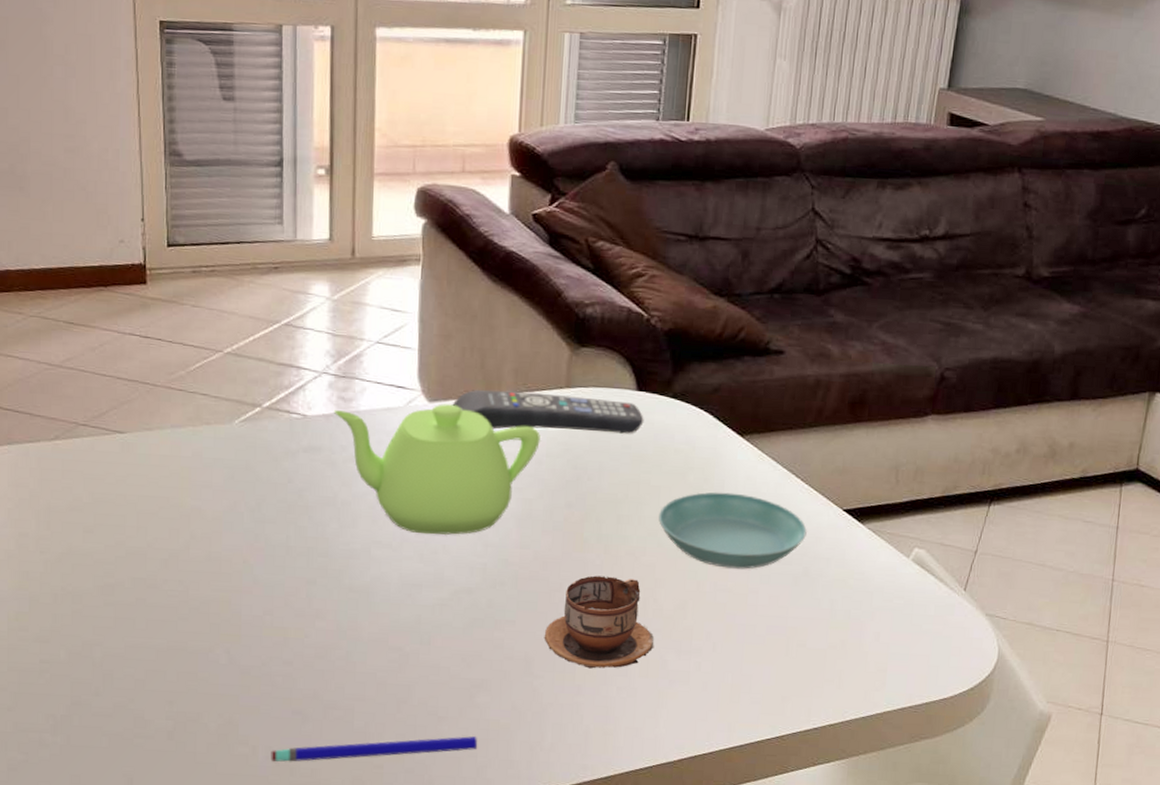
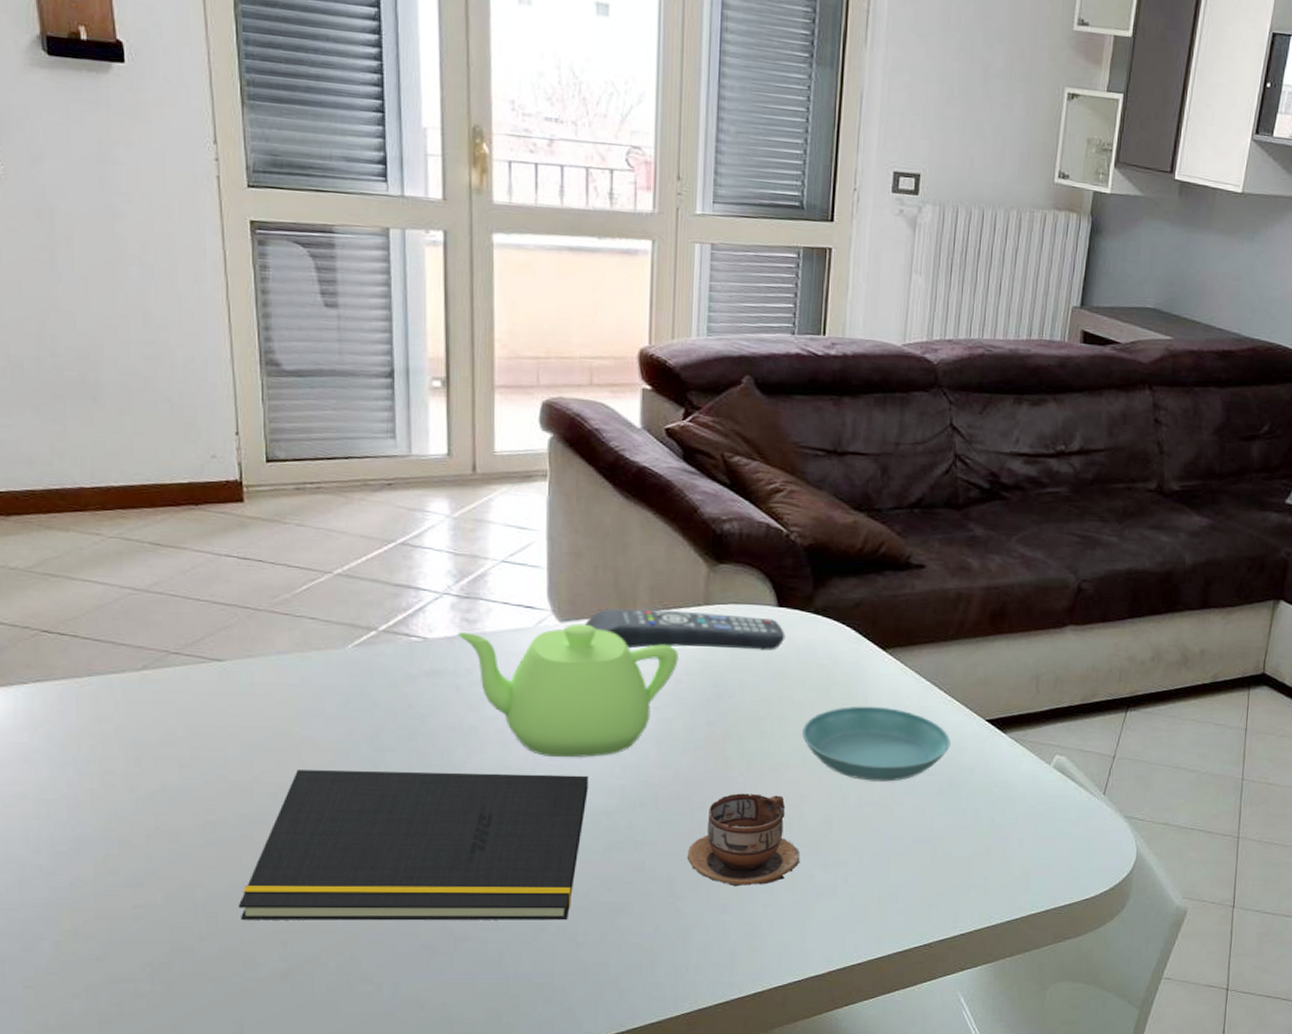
notepad: none [131,538,452,694] -> present [238,770,588,921]
pen: present [271,736,477,762] -> none [397,961,619,998]

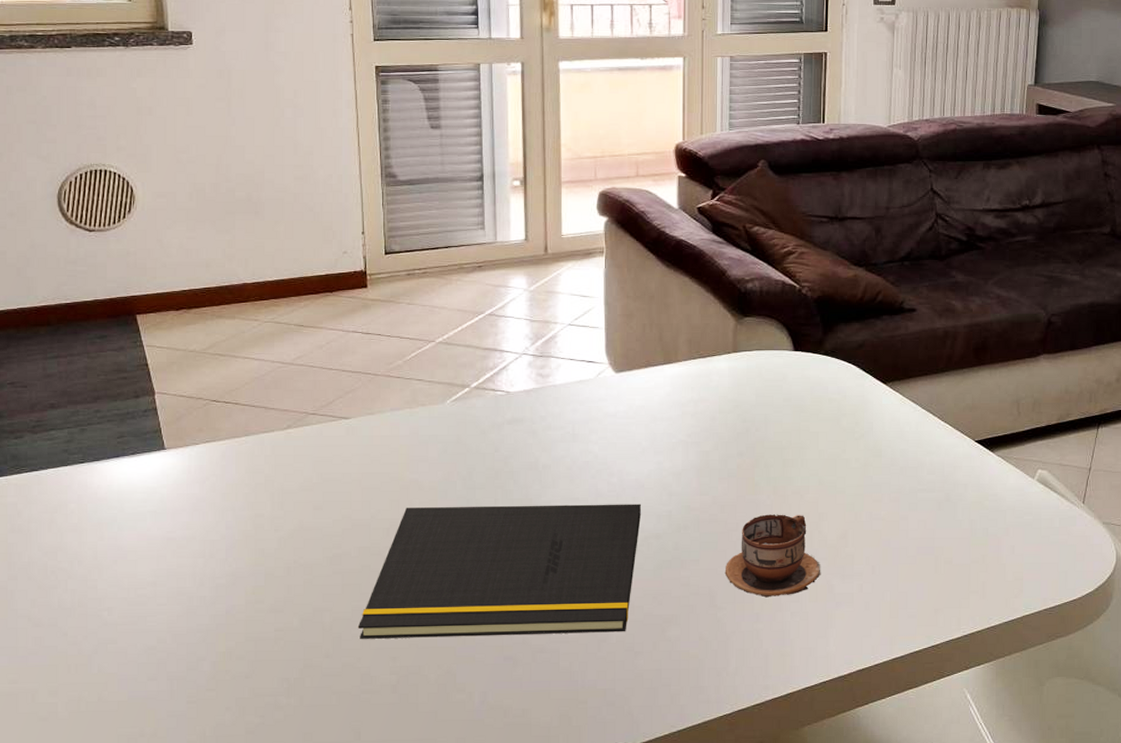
teapot: present [456,623,679,758] -> none [533,374,713,489]
remote control: present [585,608,785,651] -> none [636,358,801,393]
saucer: present [802,706,951,782] -> none [819,433,946,499]

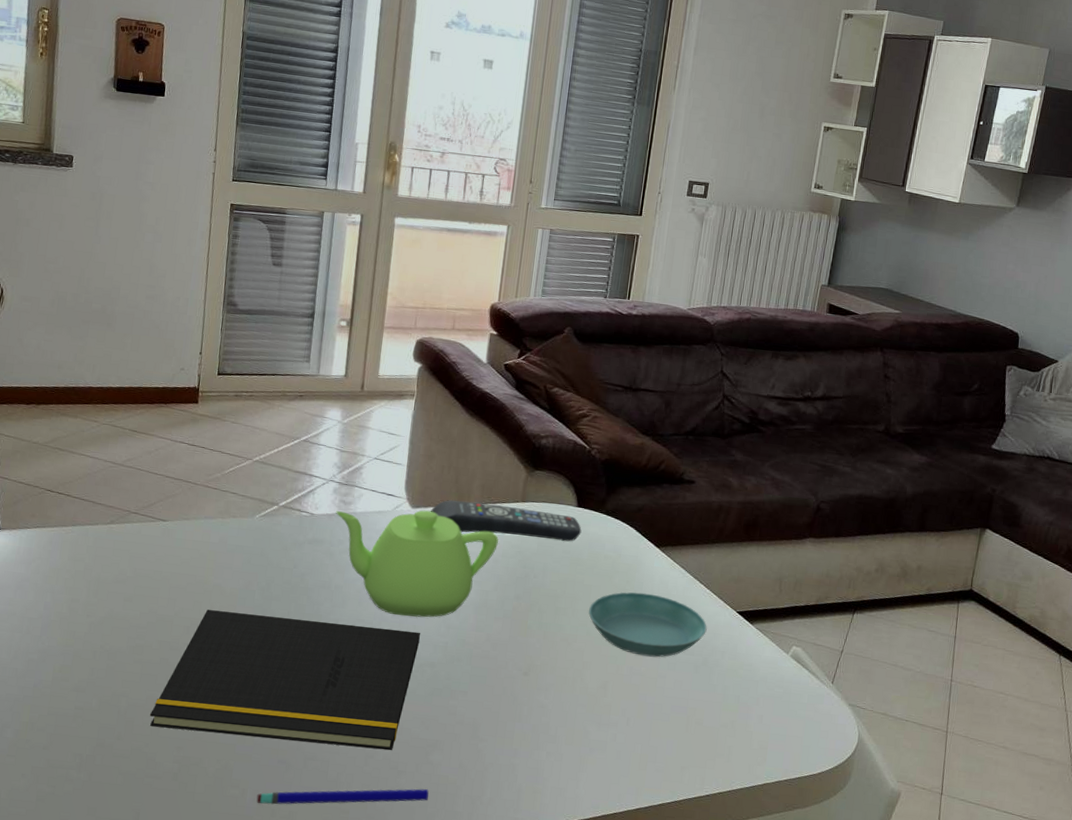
pen: none [486,667,670,705] -> present [256,789,429,805]
teapot: none [533,374,713,489] -> present [335,510,499,618]
remote control: none [636,358,801,393] -> present [430,500,582,542]
cup: present [724,514,821,598] -> none [490,657,580,736]
saucer: none [819,433,946,499] -> present [589,592,707,657]

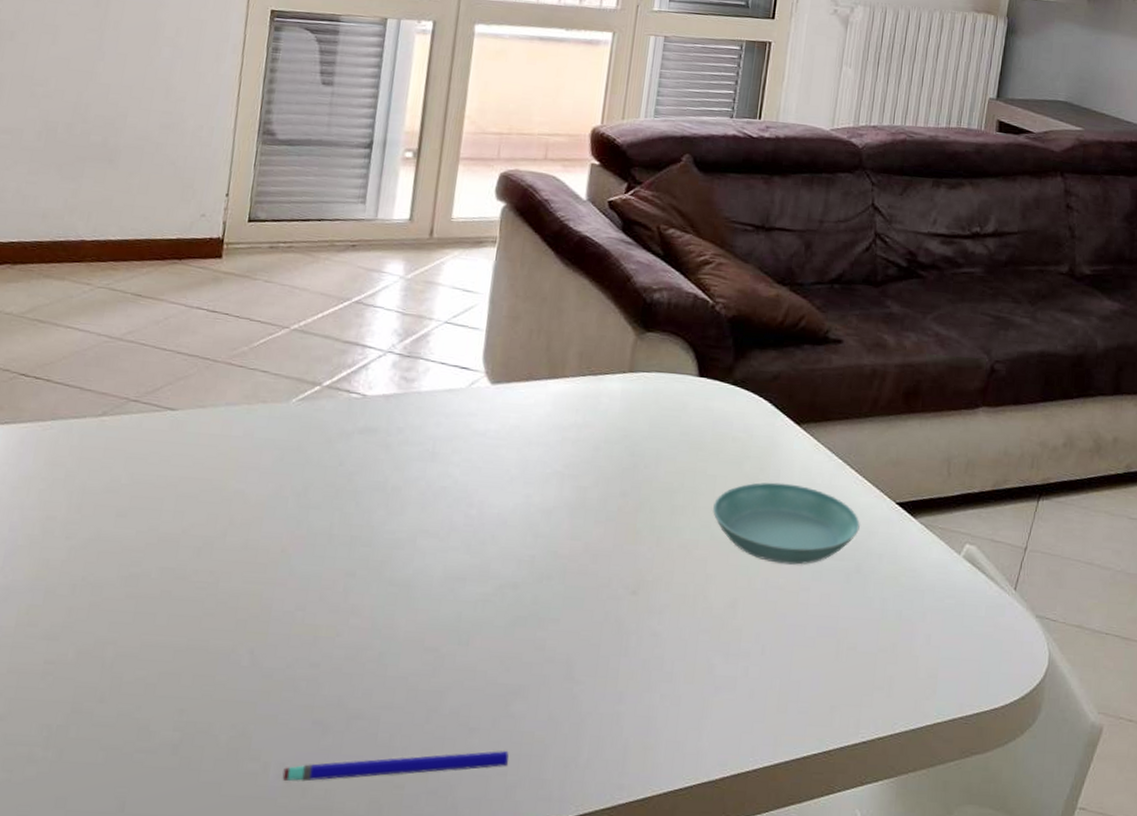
notepad: present [149,610,420,751] -> none [144,524,500,702]
teapot: present [335,510,499,618] -> none [394,386,600,525]
remote control: present [430,500,582,542] -> none [514,372,704,421]

